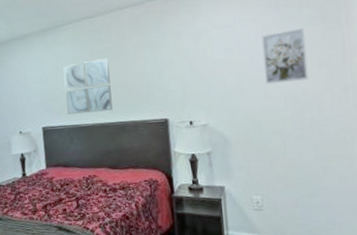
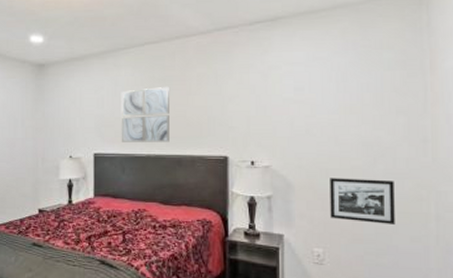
wall art: present [261,28,309,85] -> none [335,72,384,129]
picture frame: none [263,127,324,169] -> present [330,178,395,224]

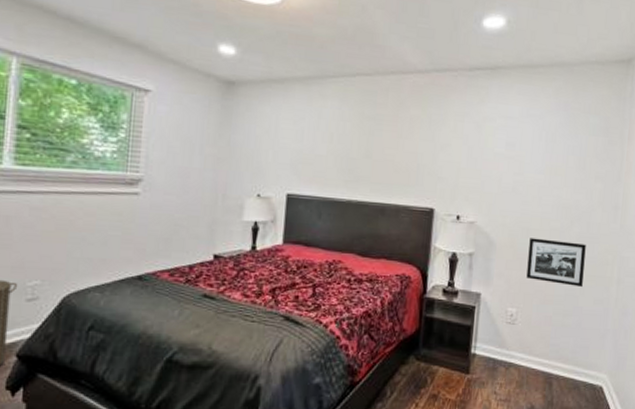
wall art: present [121,87,170,142] -> none [320,125,379,188]

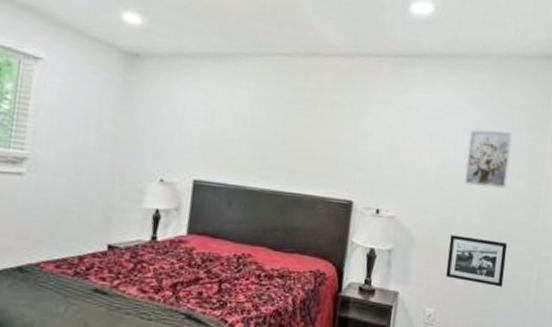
wall art: none [541,135,588,193] -> present [464,129,513,189]

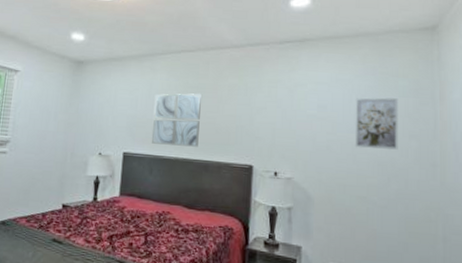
wall art: none [230,107,297,177] -> present [151,93,201,147]
picture frame: present [446,235,507,287] -> none [346,194,406,243]

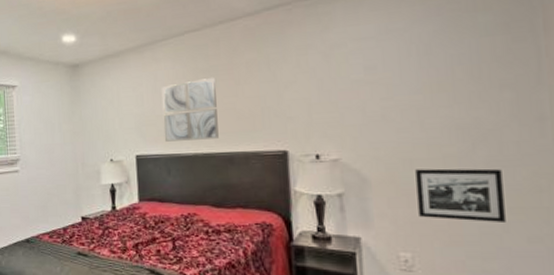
picture frame: none [346,194,406,243] -> present [415,168,506,222]
wall art: present [354,97,398,151] -> none [416,39,485,112]

